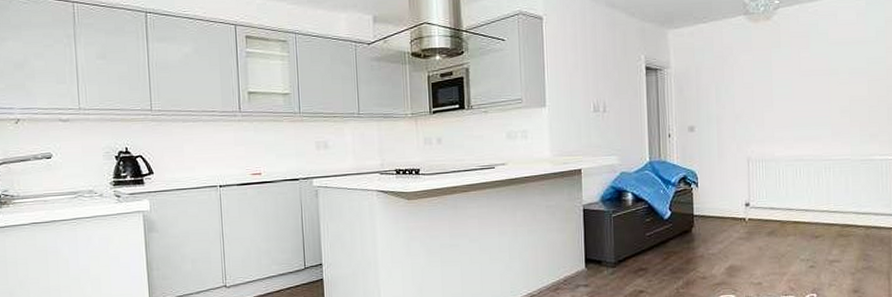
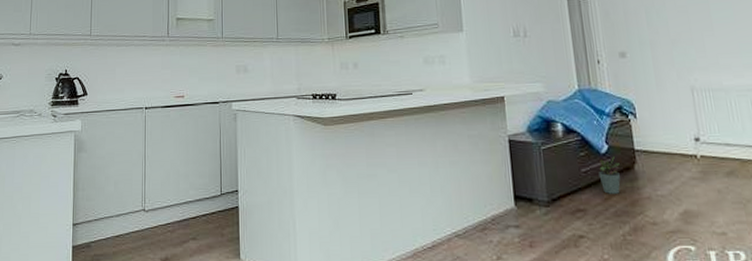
potted plant: none [660,221,682,254] -> present [598,156,623,194]

